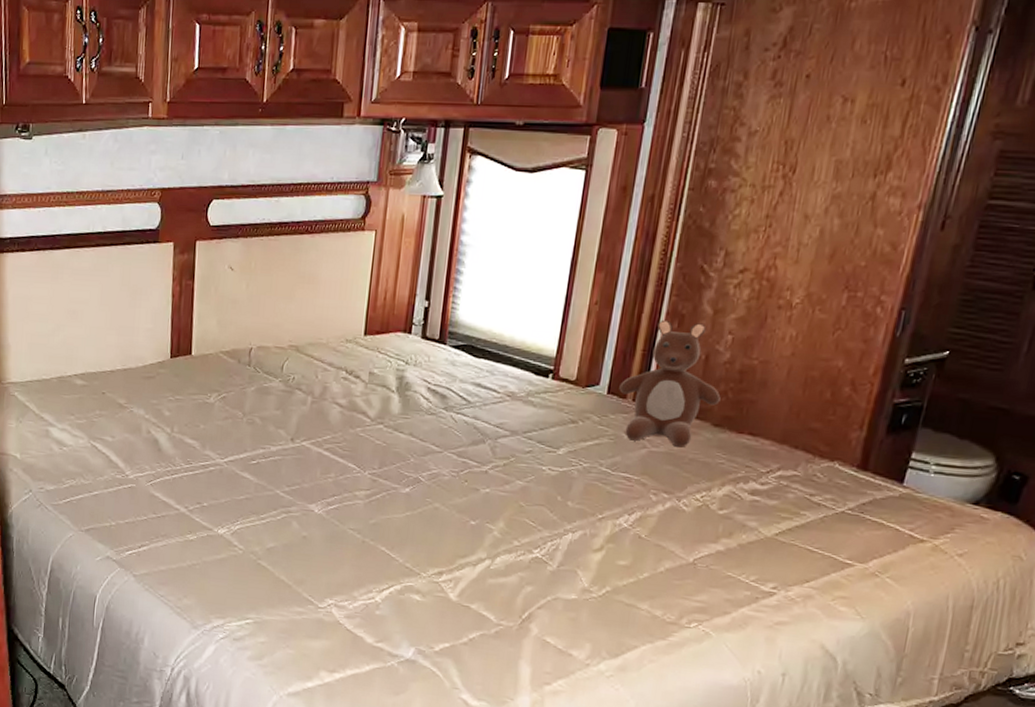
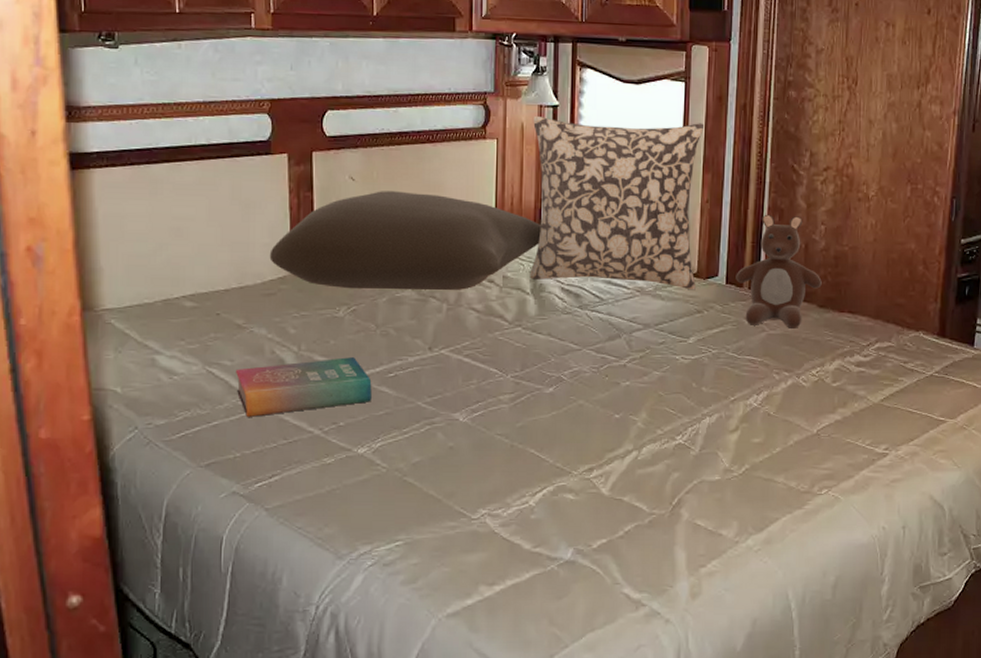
book: none [116,442,235,491] -> present [236,357,372,417]
cushion: none [151,281,413,384] -> present [269,191,541,291]
pillow: none [396,206,603,399] -> present [530,115,705,290]

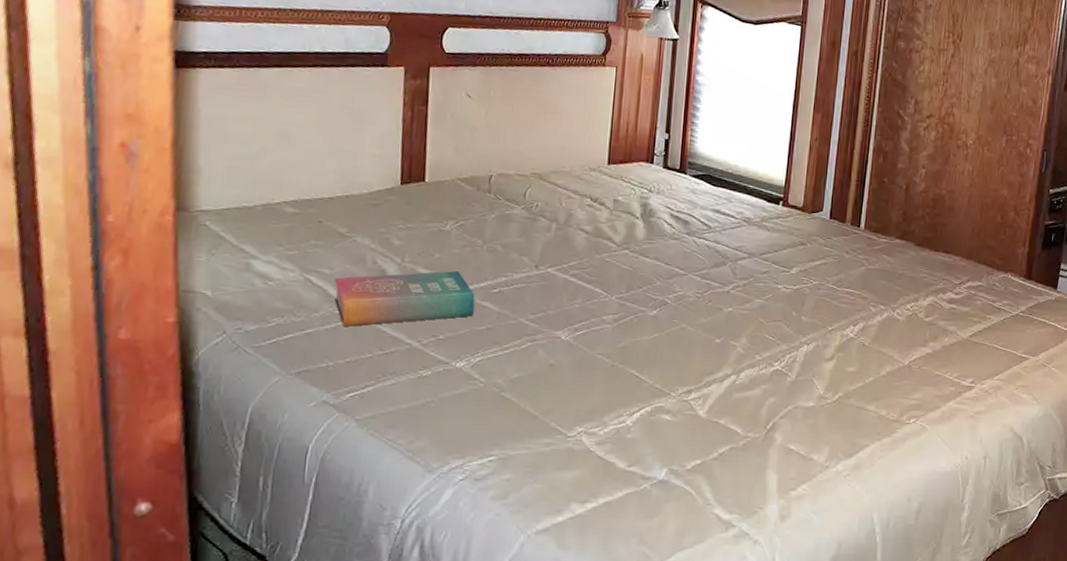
cushion: present [269,191,541,291] -> none [378,109,655,211]
pillow: present [530,115,705,290] -> none [640,47,818,223]
teddy bear: present [736,214,822,329] -> none [839,155,920,265]

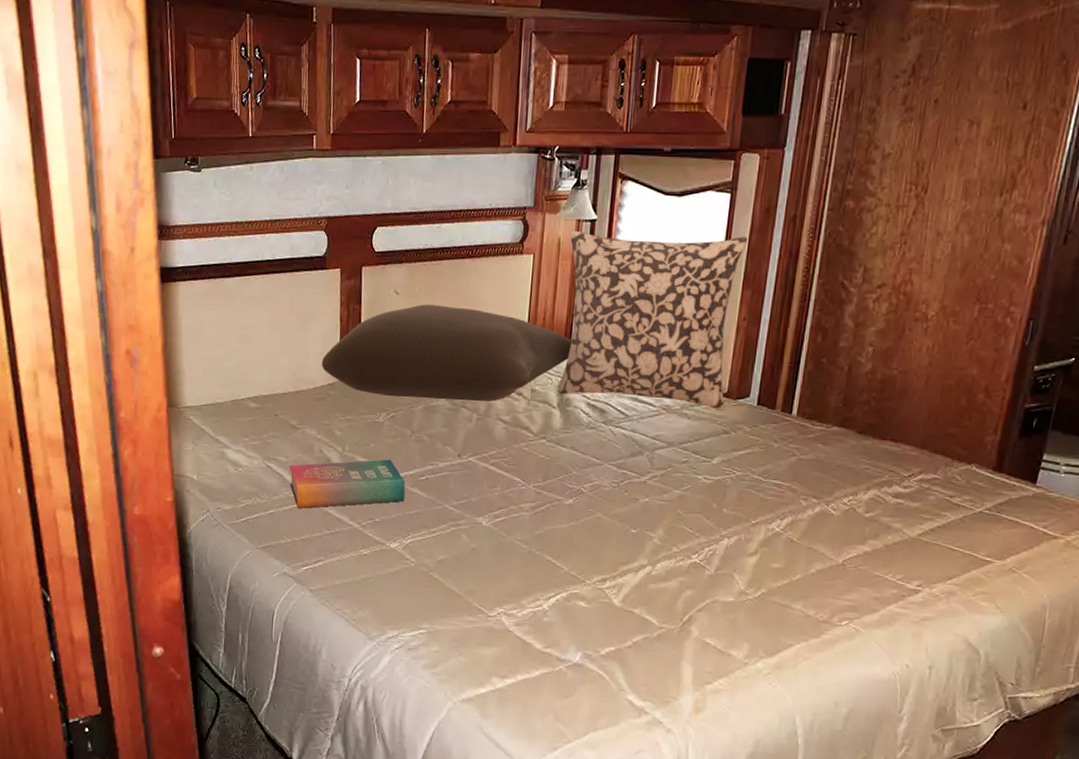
cushion: none [378,109,655,211] -> present [321,304,571,402]
pillow: none [640,47,818,223] -> present [557,230,749,411]

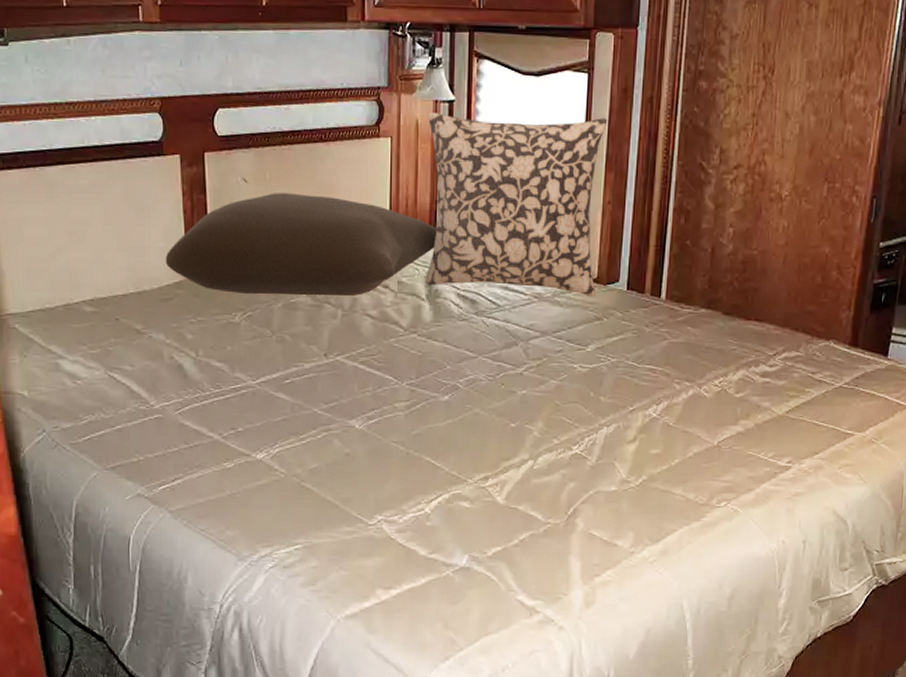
book: present [290,459,405,508] -> none [137,363,269,421]

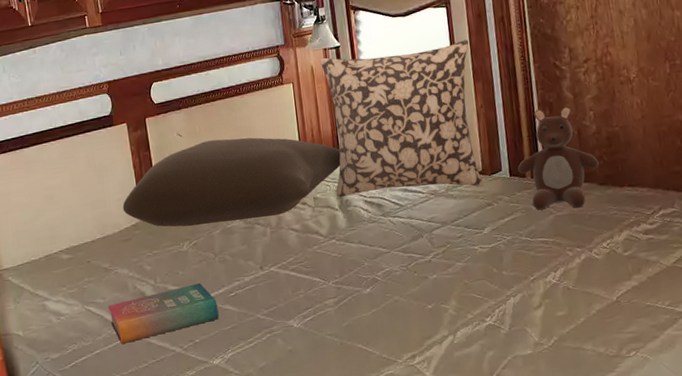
book: none [137,363,269,421] -> present [108,283,219,344]
teddy bear: none [637,216,728,337] -> present [517,107,599,210]

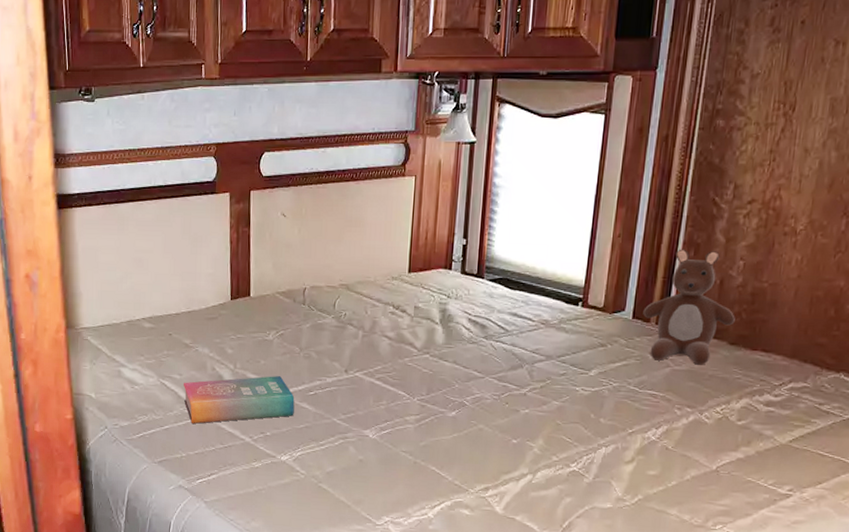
cushion: present [122,137,341,227] -> none [212,226,453,319]
pillow: present [320,40,483,197] -> none [439,152,622,324]

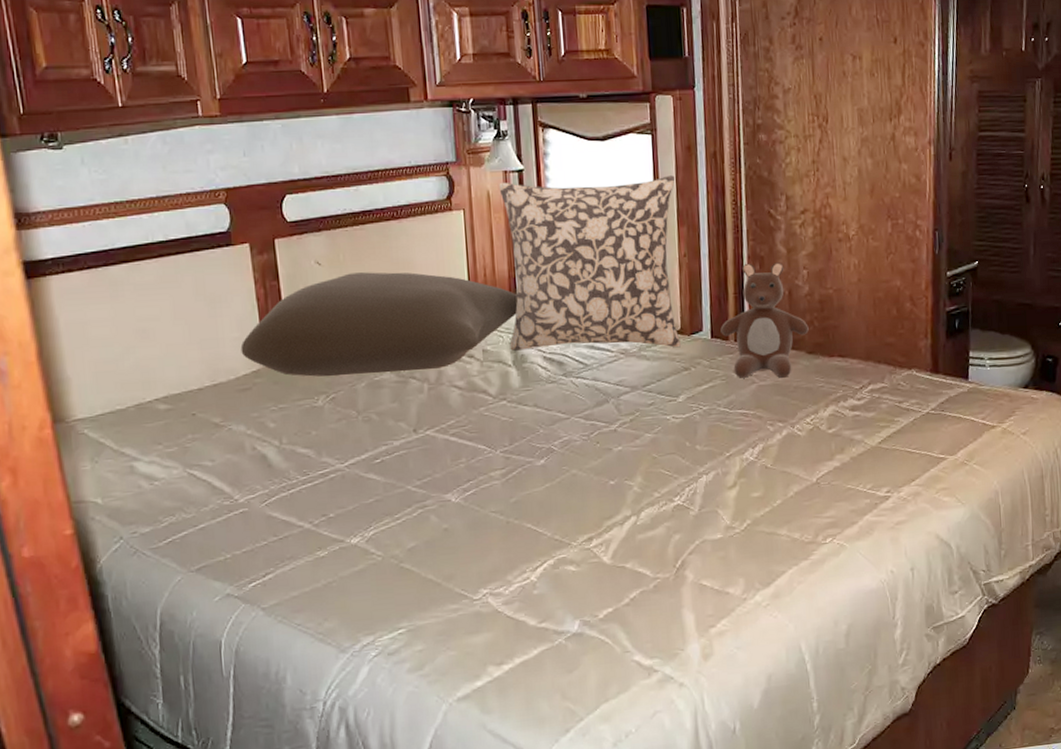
book: present [184,376,295,424] -> none [218,446,360,517]
cushion: none [212,226,453,319] -> present [240,272,518,377]
pillow: none [439,152,622,324] -> present [499,175,681,351]

